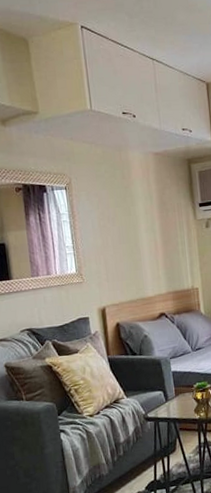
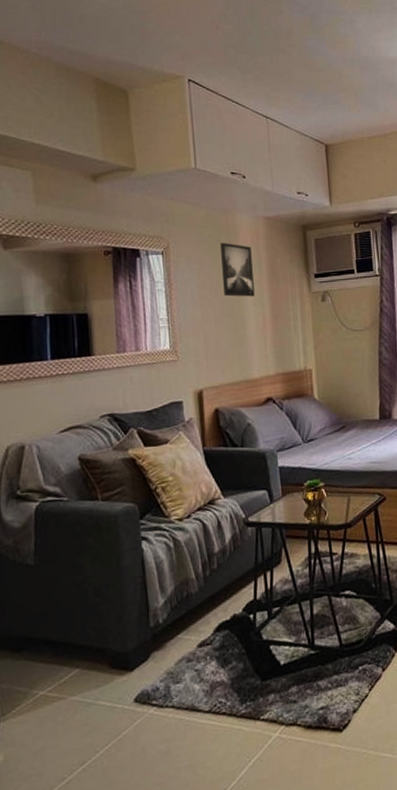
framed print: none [116,177,147,226] -> present [220,243,255,297]

